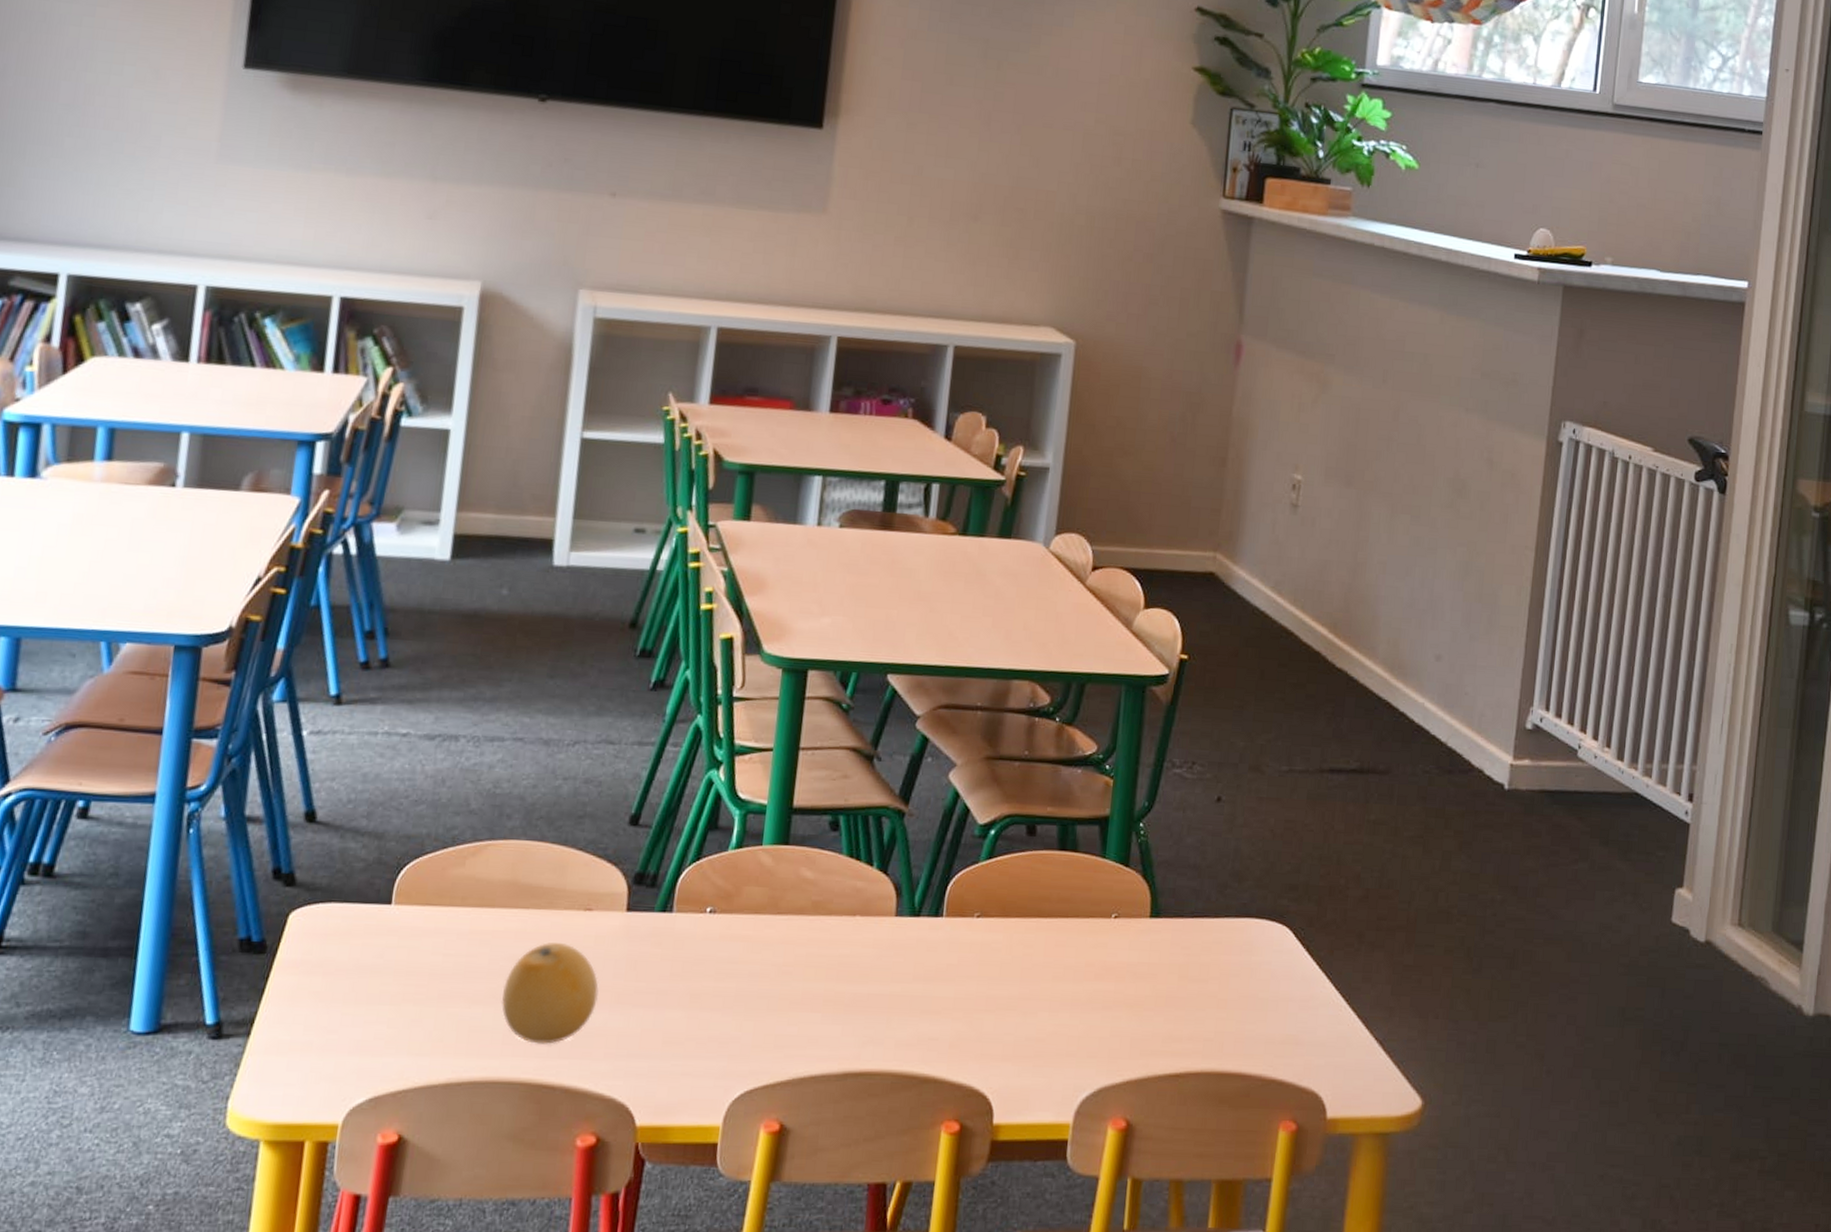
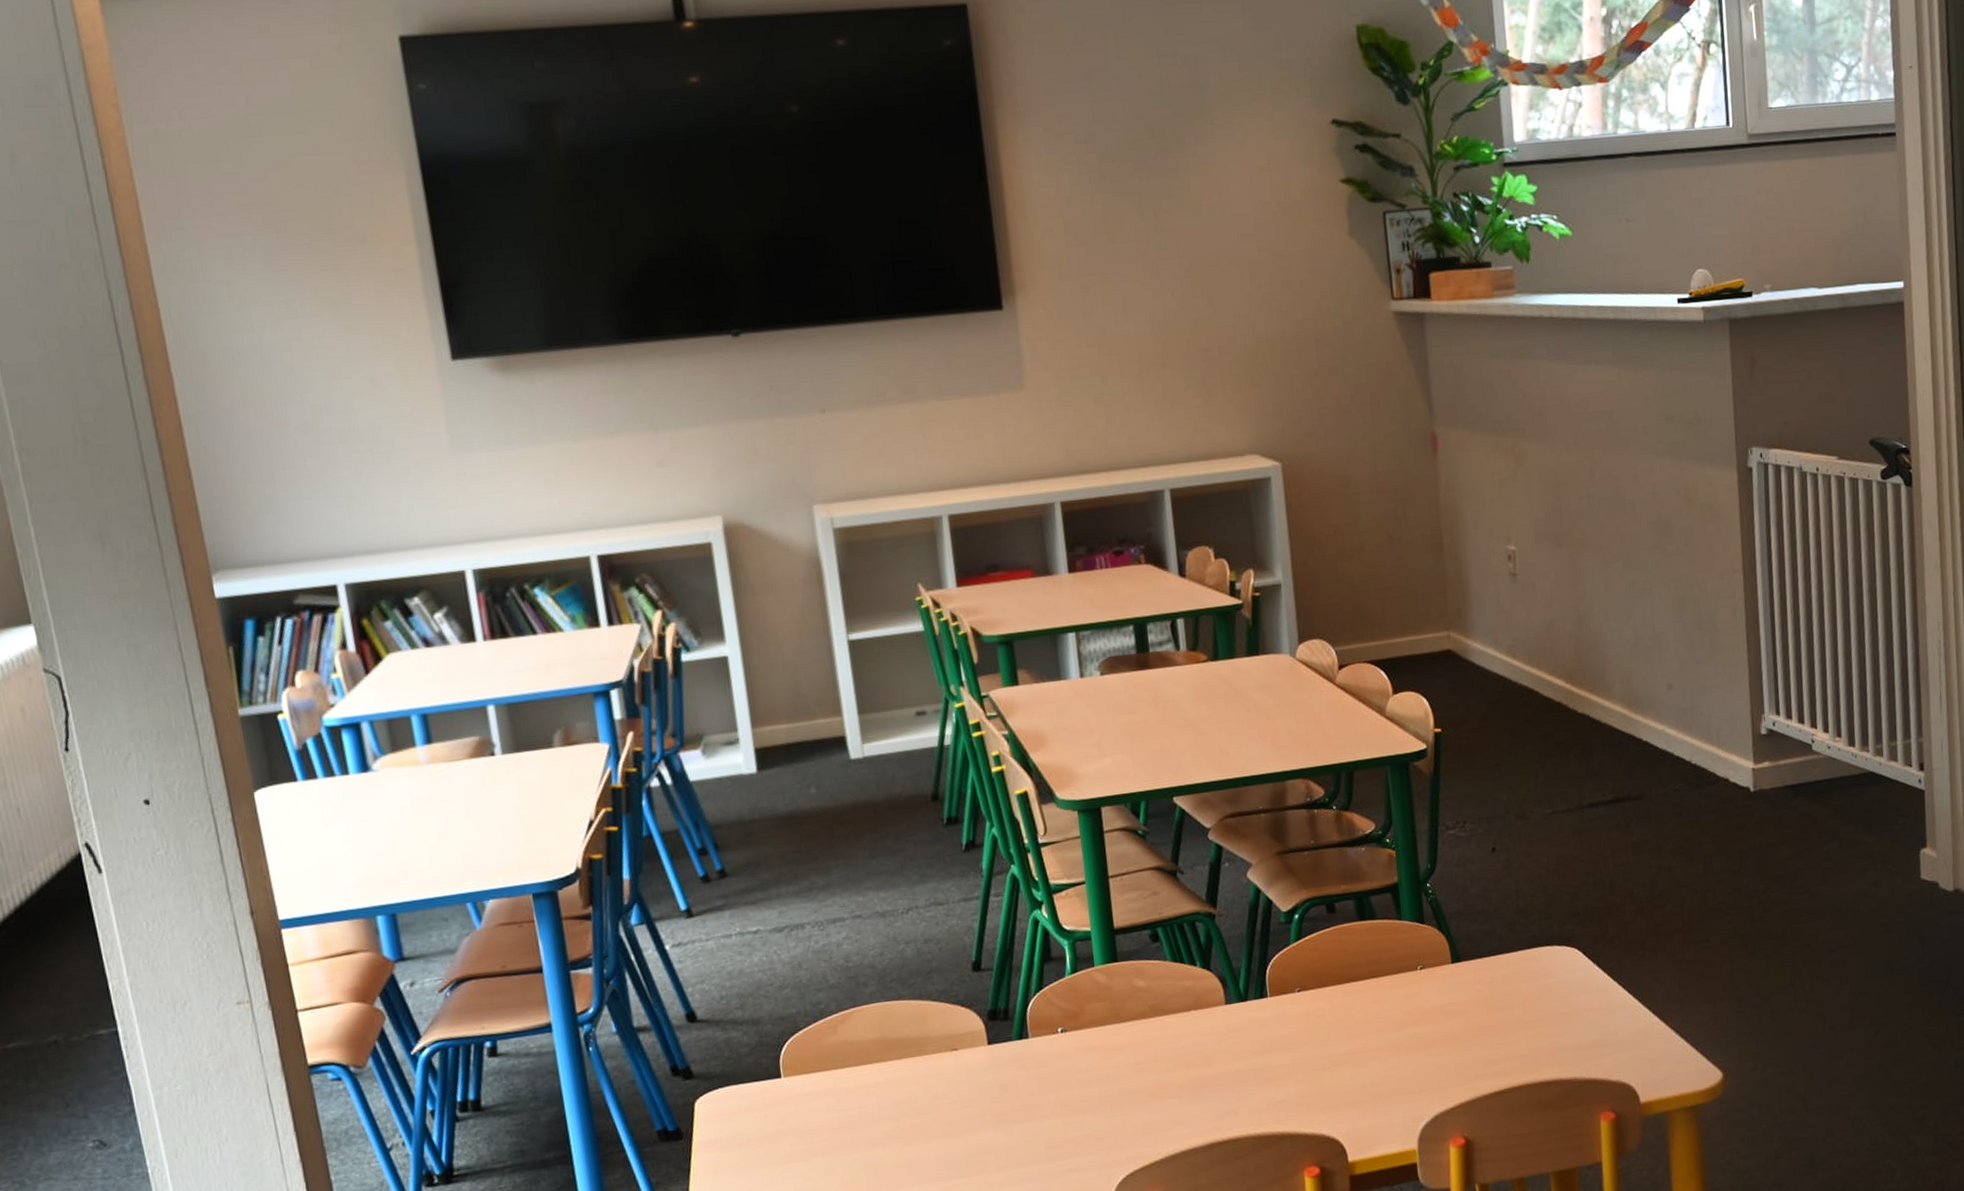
fruit: present [501,943,599,1044] -> none [896,1082,981,1170]

